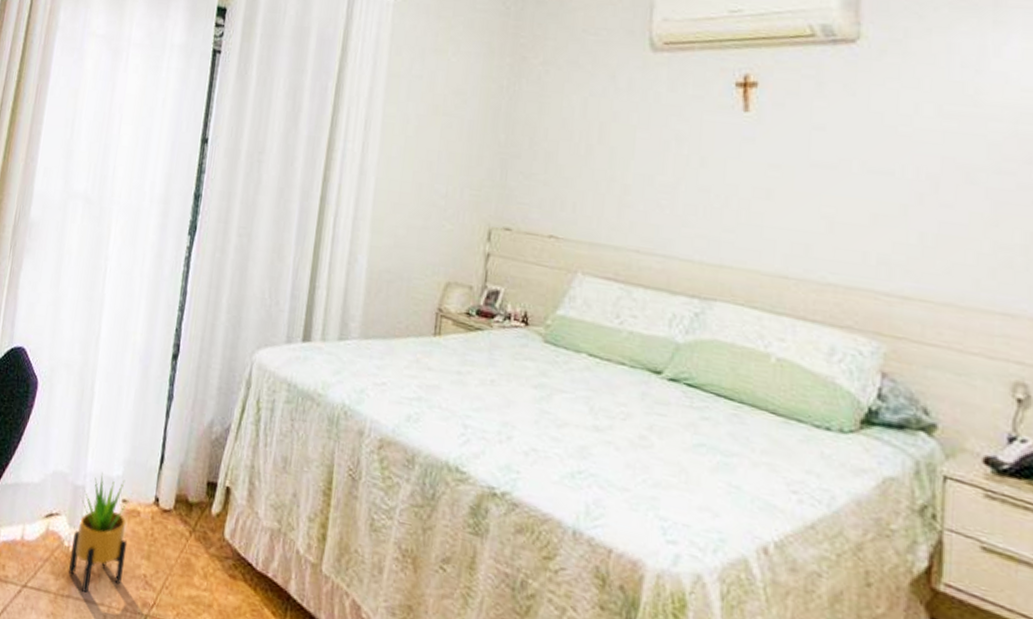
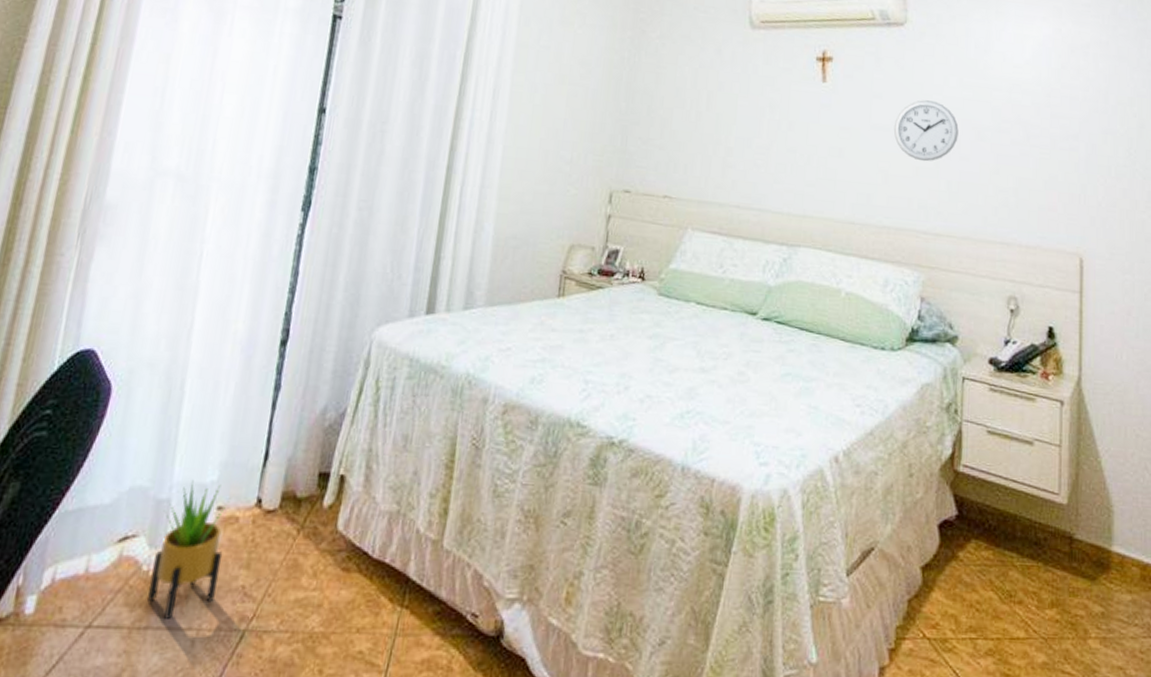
wall clock: none [841,132,937,208] -> present [893,100,959,162]

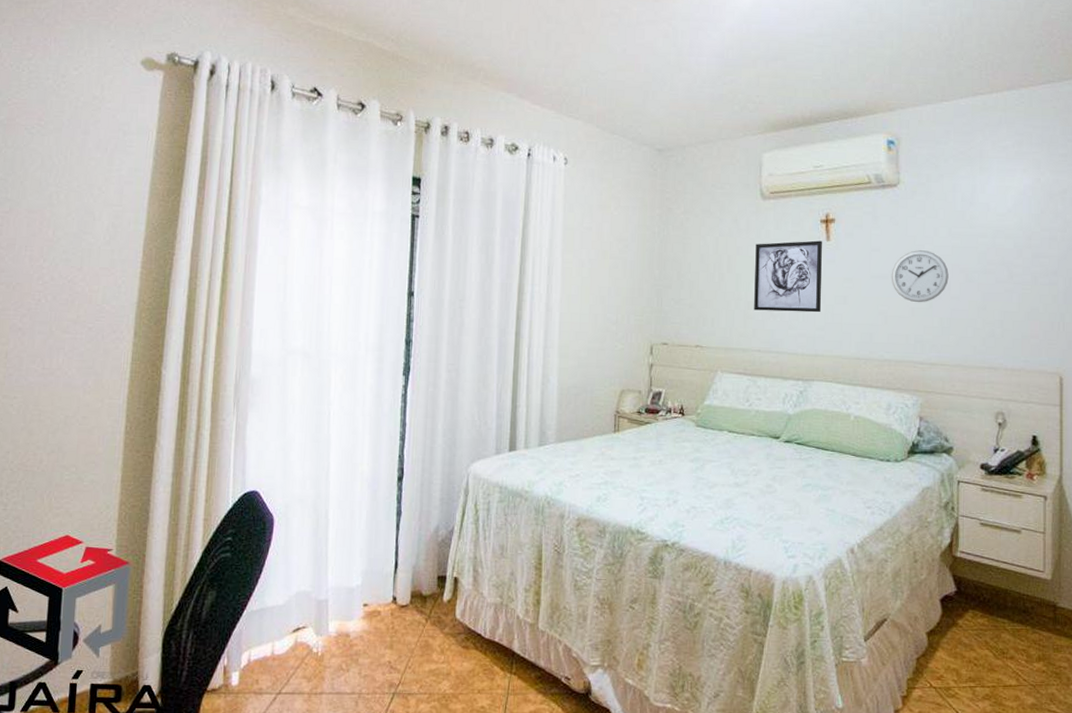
potted plant: present [148,481,230,621] -> none [320,586,372,688]
wall art: none [735,79,817,166] -> present [754,240,822,313]

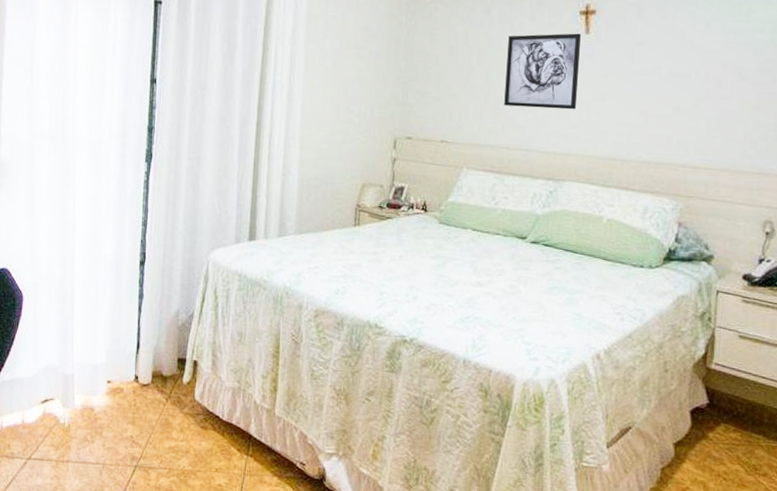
wall clock: present [891,250,949,303] -> none [654,45,720,102]

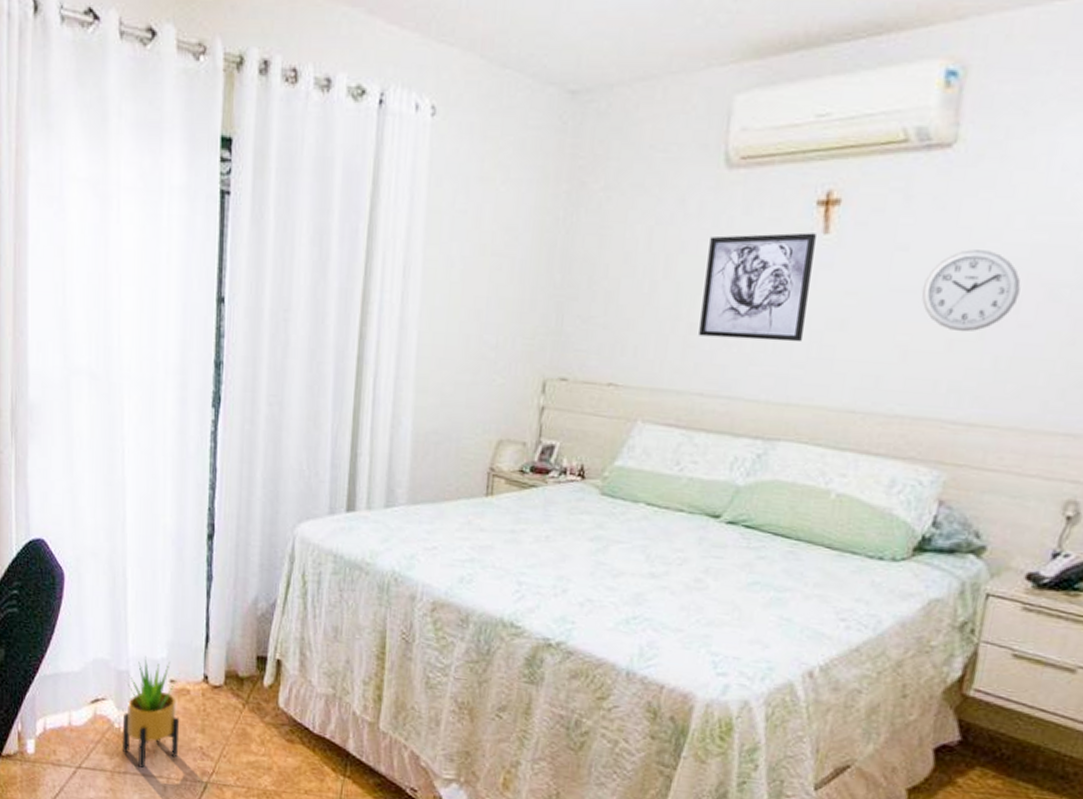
potted plant: none [66,362,116,457] -> present [123,657,180,769]
wall clock: none [654,45,720,102] -> present [921,249,1021,332]

